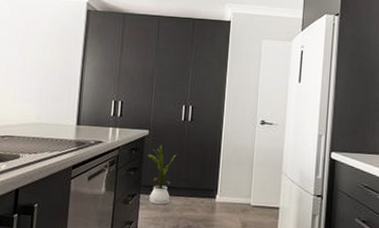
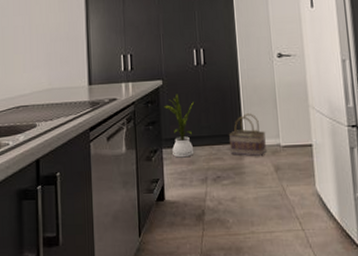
basket: none [204,172,239,213] -> present [228,113,266,157]

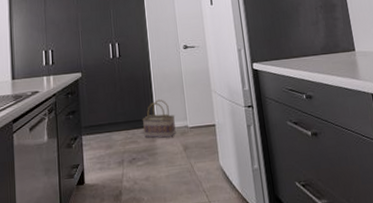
house plant: present [164,94,195,158] -> none [83,84,112,144]

